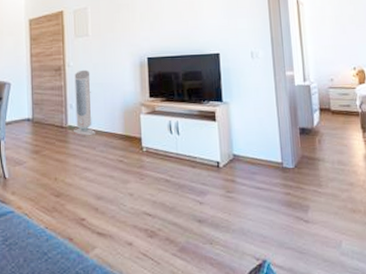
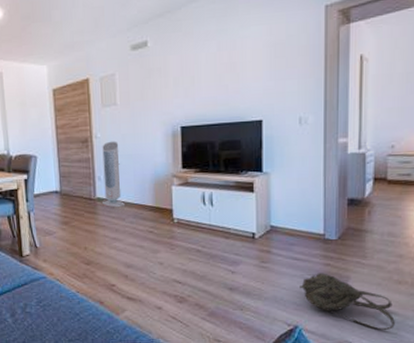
backpack: none [264,202,355,262] -> present [300,273,395,330]

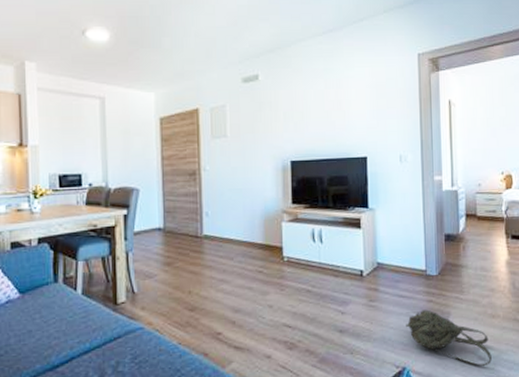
air purifier: present [101,141,126,208] -> none [208,174,234,246]

